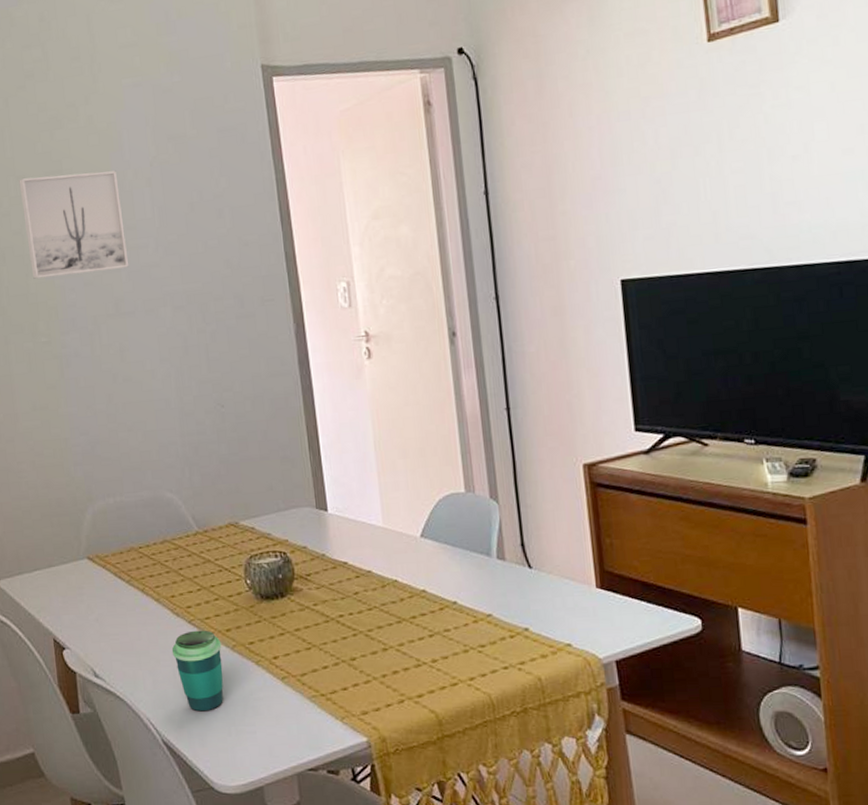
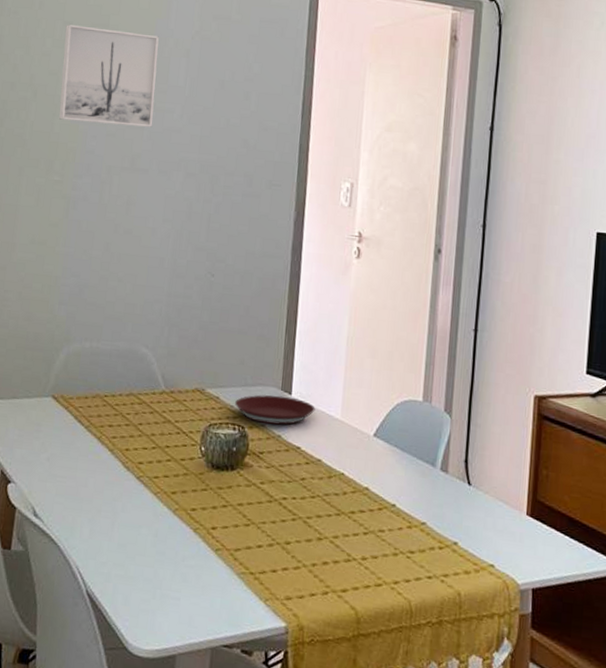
cup: present [171,630,223,712] -> none [114,487,165,570]
plate: none [272,514,355,546] -> present [235,395,316,425]

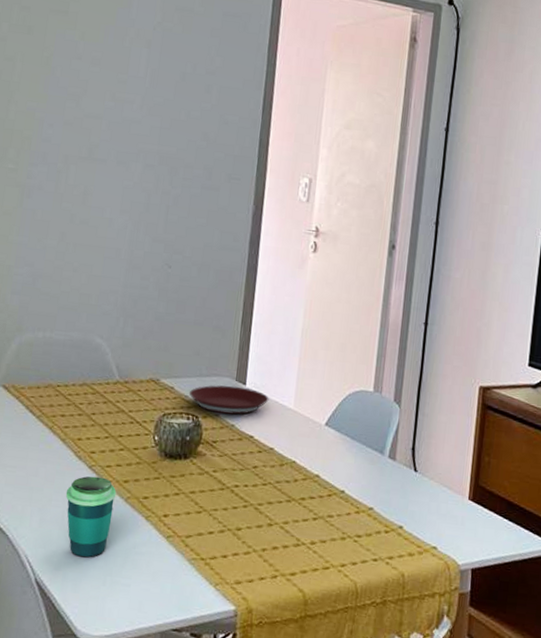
wall art: present [59,24,159,127] -> none [14,9,120,117]
cup: none [114,487,165,570] -> present [65,476,117,558]

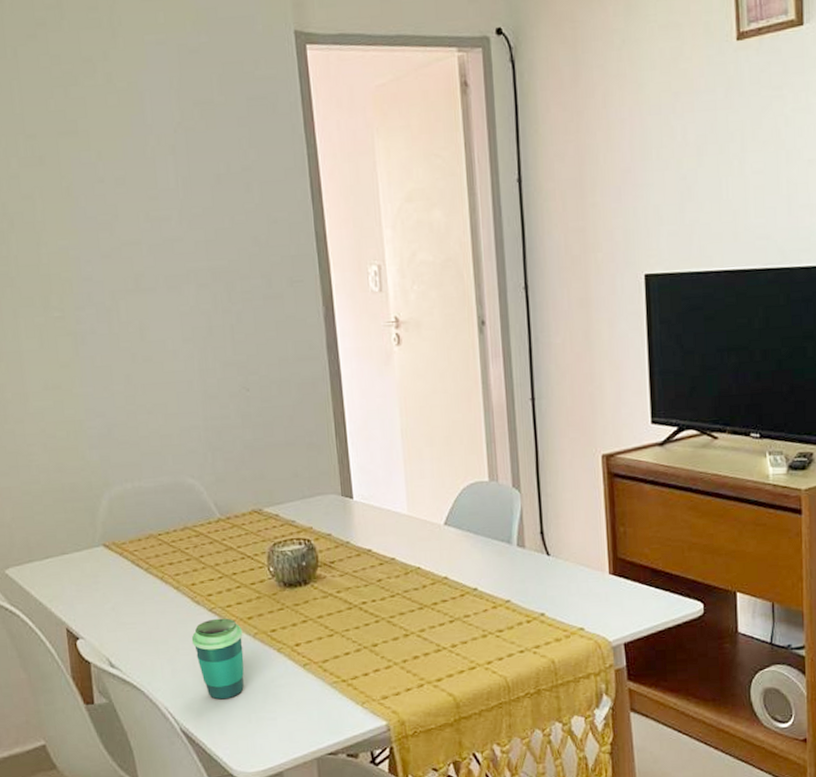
plate: present [189,385,269,415] -> none [296,501,380,534]

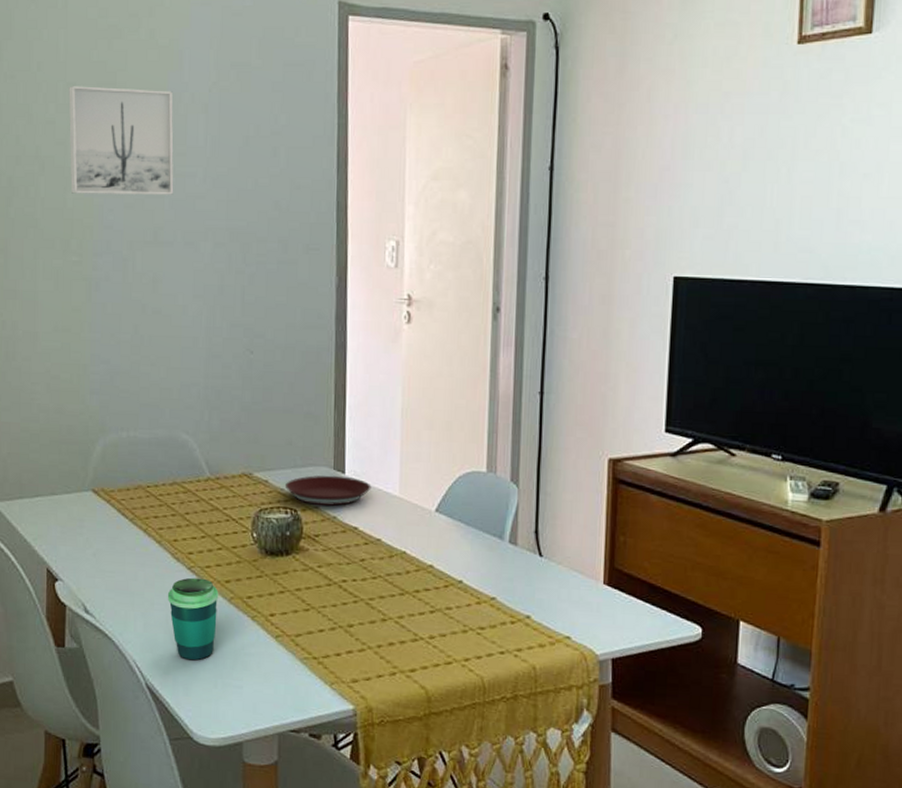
wall art: none [29,135,151,249] -> present [68,86,174,195]
plate: none [296,501,380,534] -> present [285,475,372,506]

